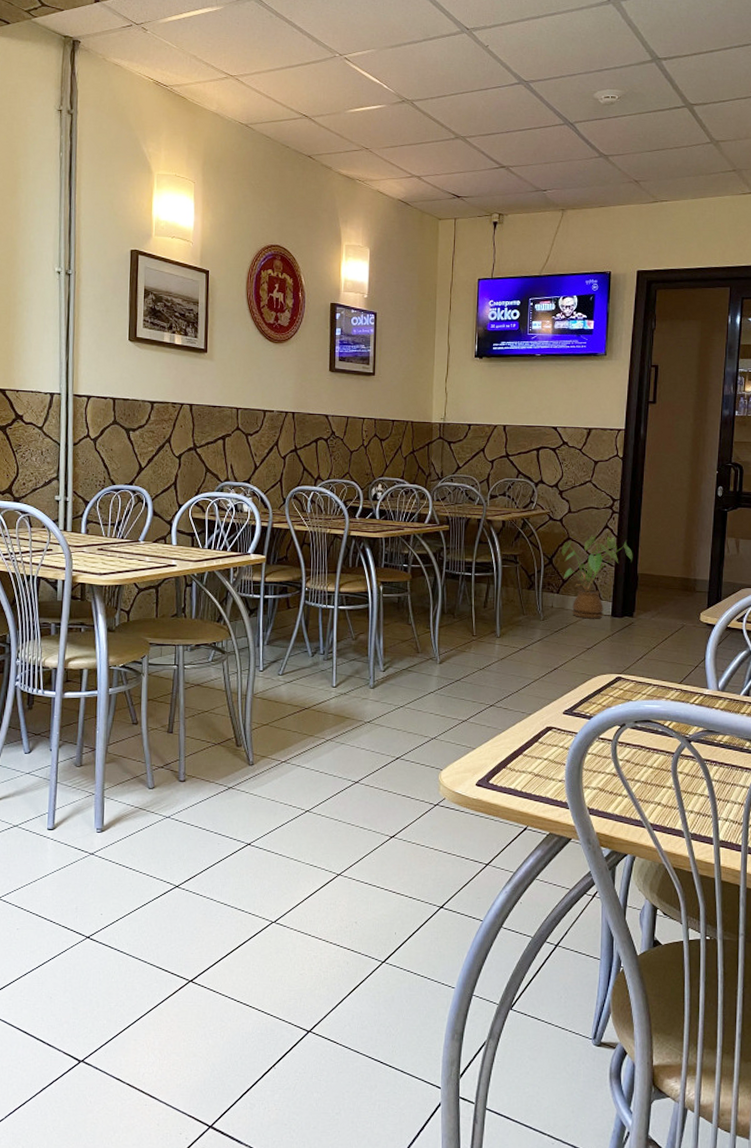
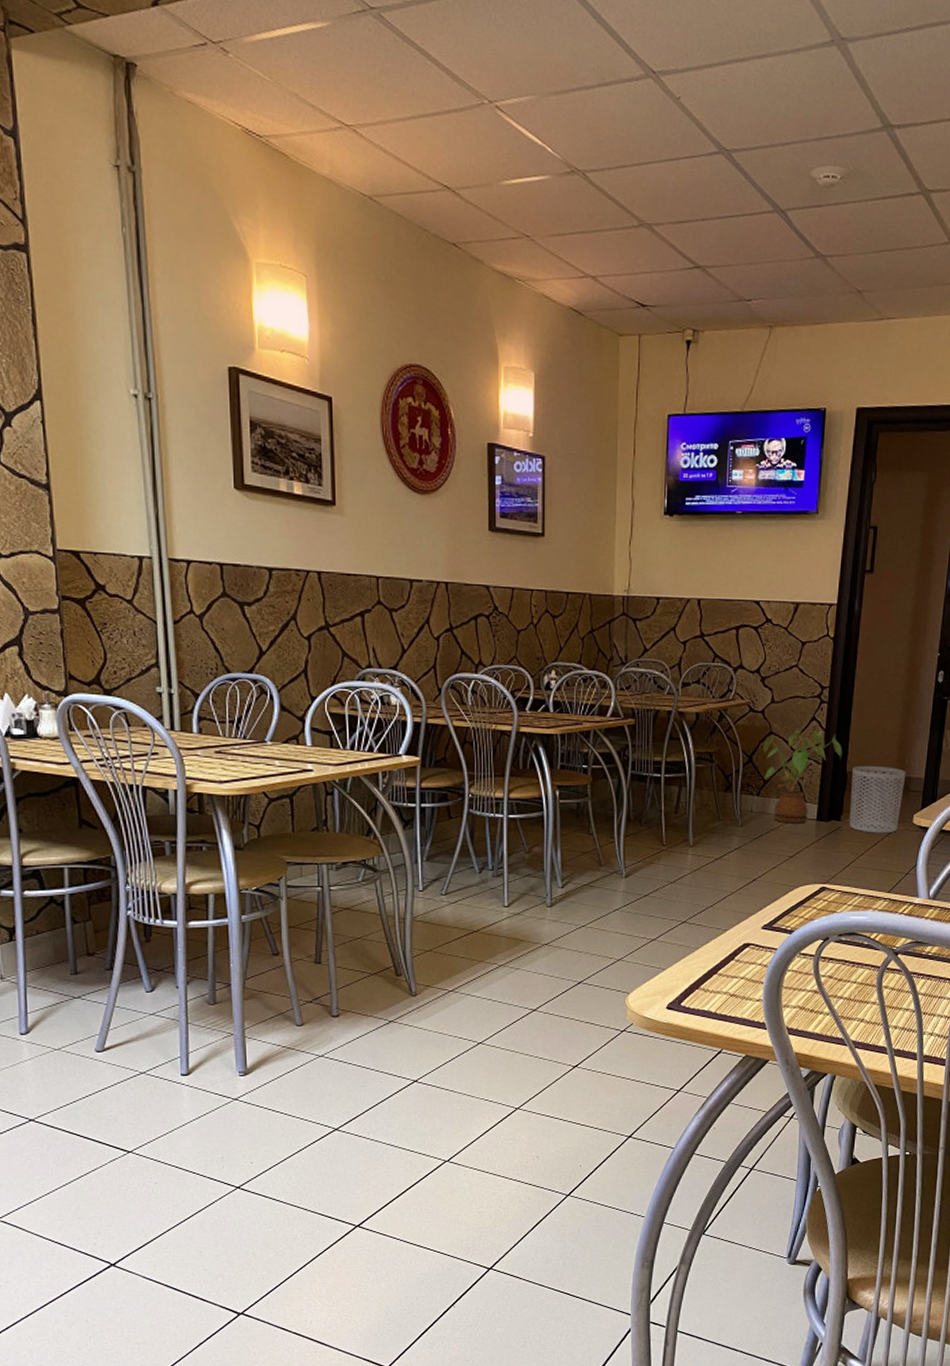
waste bin: none [641,568,692,630] -> present [849,765,906,834]

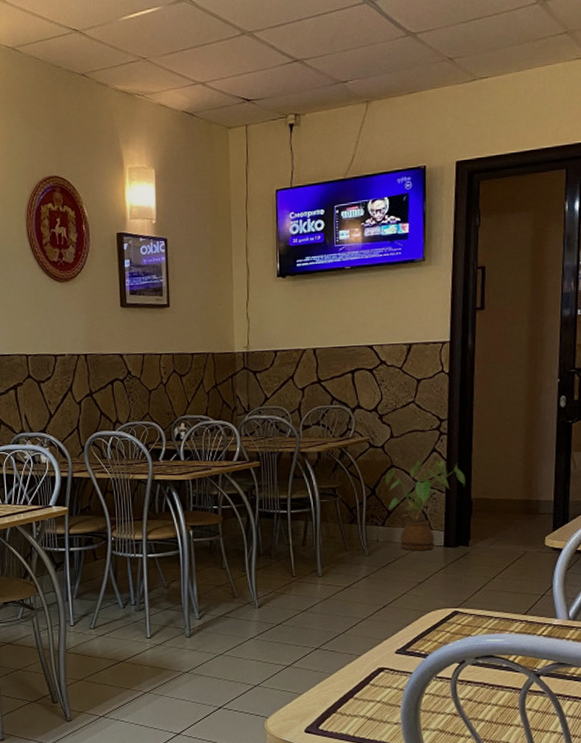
waste bin: present [849,765,906,834] -> none [477,491,534,557]

